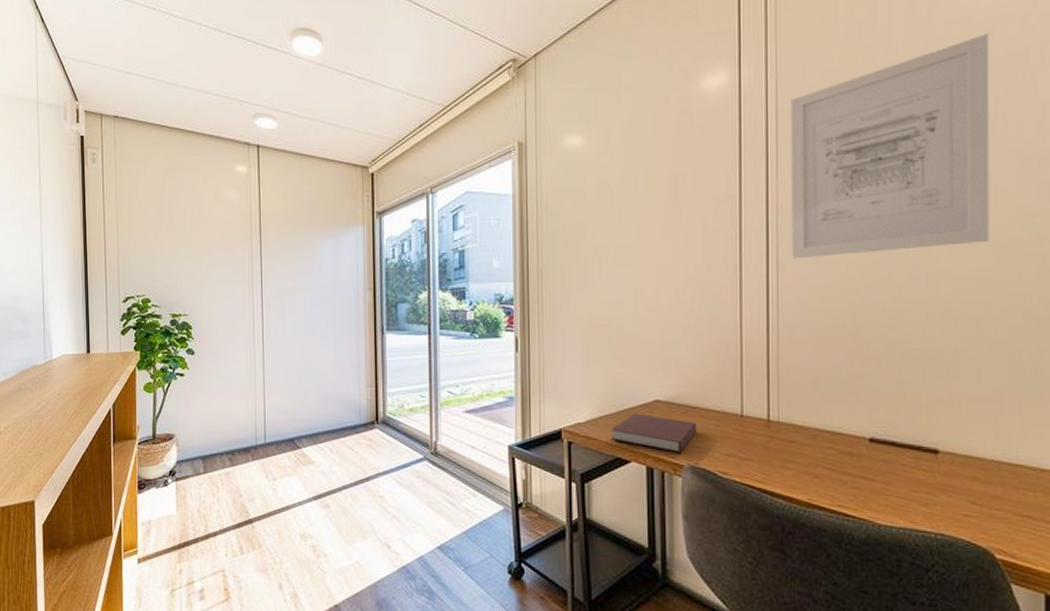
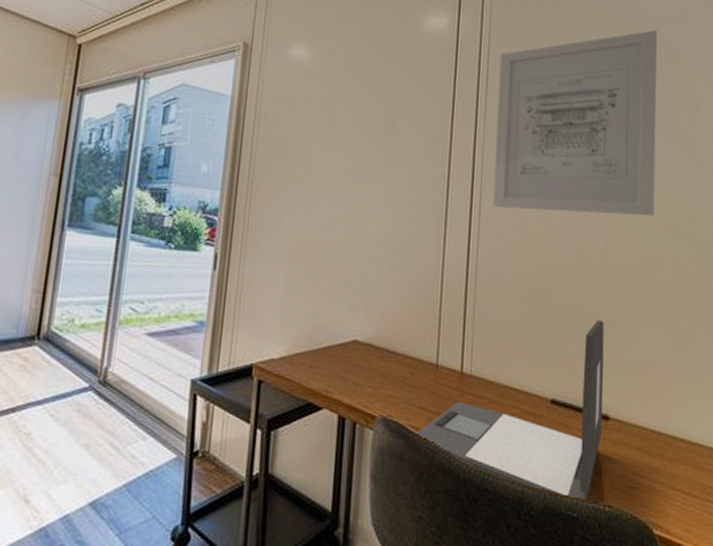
notebook: present [611,413,698,453] -> none [305,353,394,402]
laptop: none [724,357,931,545] -> present [415,320,604,517]

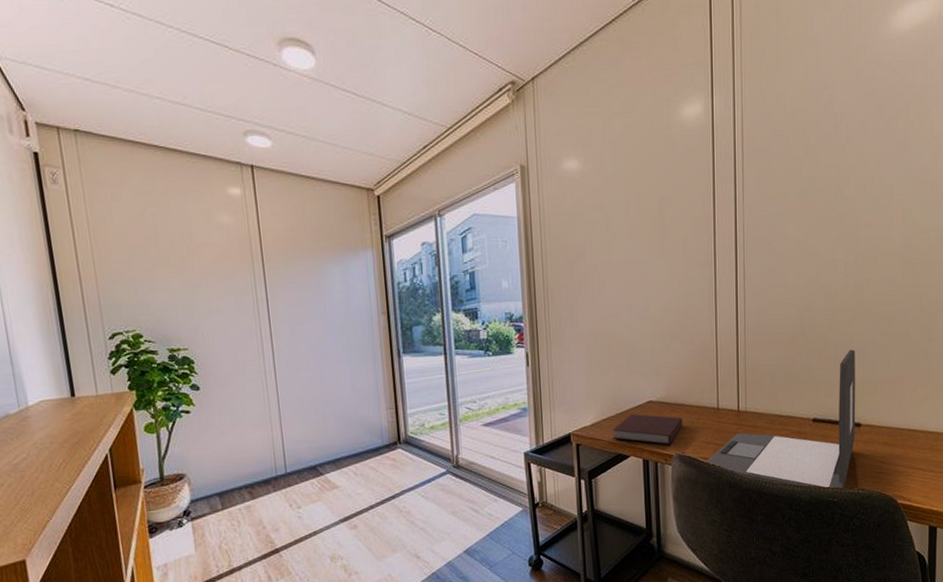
notebook: none [305,353,394,402] -> present [613,414,683,445]
wall art: present [492,29,658,217] -> none [753,75,901,272]

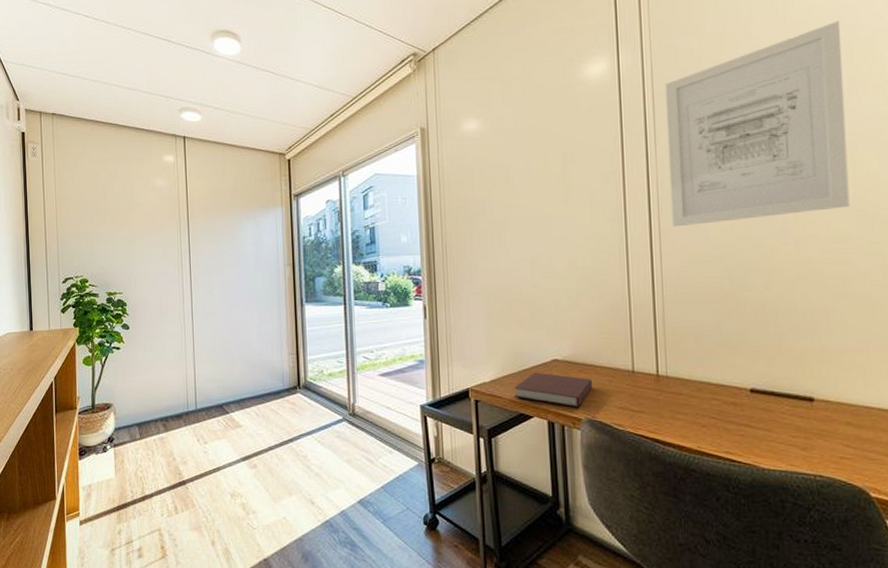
laptop: present [705,349,856,501] -> none [619,313,808,487]
wall art: none [753,75,901,272] -> present [665,20,850,227]

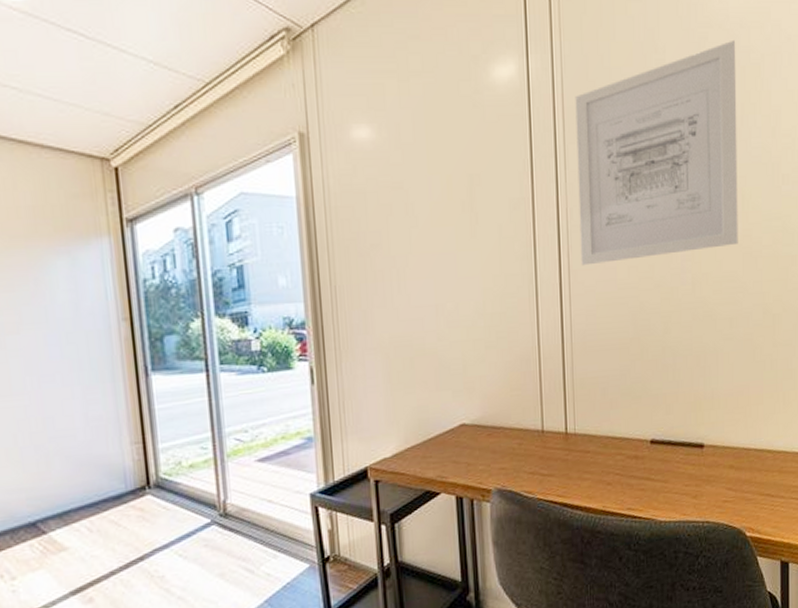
notebook: present [514,372,593,408] -> none [419,440,503,478]

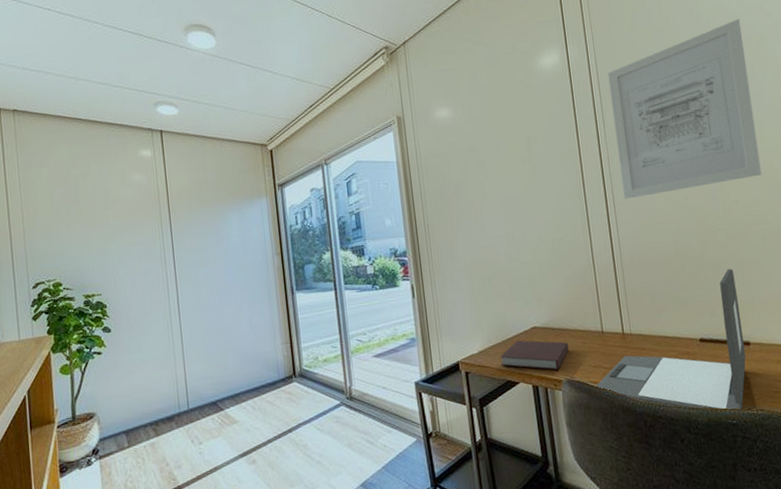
notebook: none [419,440,503,478] -> present [500,340,570,370]
laptop: none [529,357,699,537] -> present [595,268,747,423]

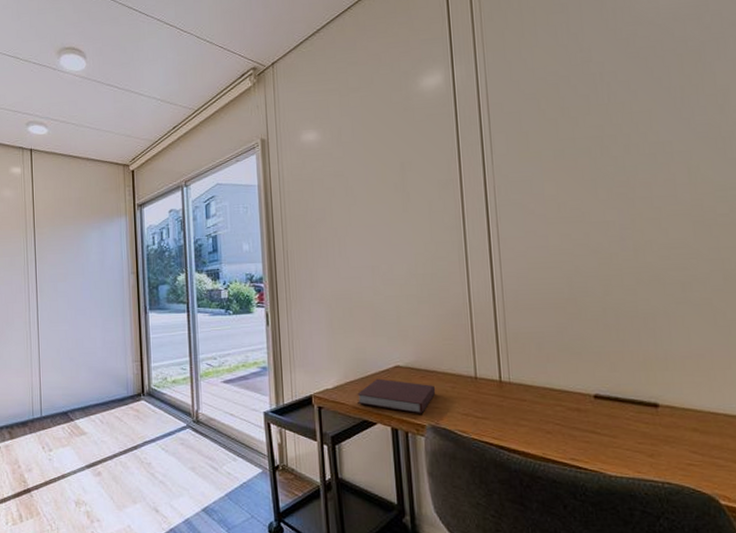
laptop: present [595,268,747,423] -> none [463,318,653,495]
wall art: present [607,18,762,199] -> none [499,32,687,234]

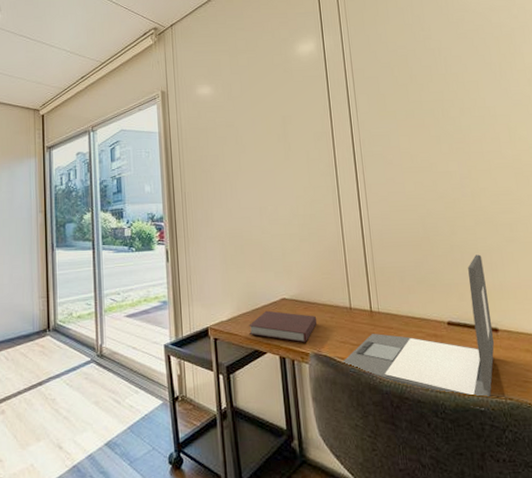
laptop: none [463,318,653,495] -> present [342,254,495,411]

